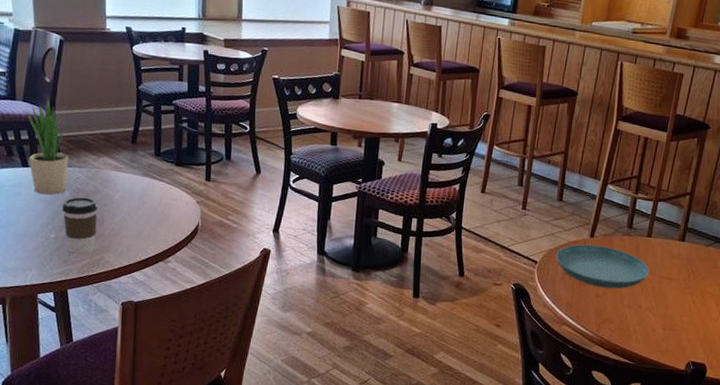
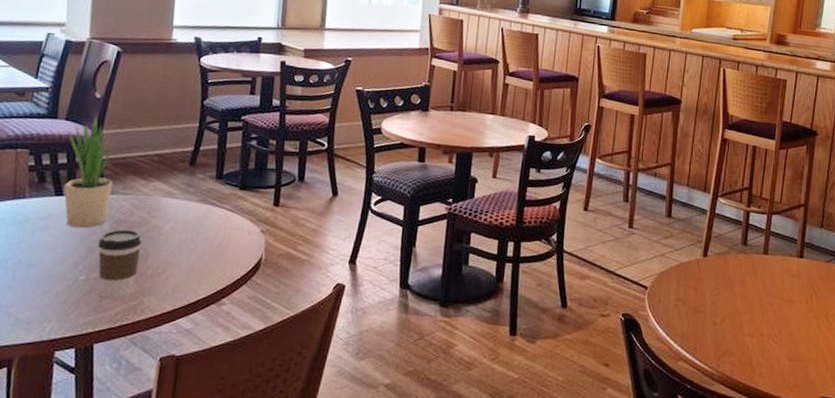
saucer: present [556,244,650,289] -> none [667,265,769,315]

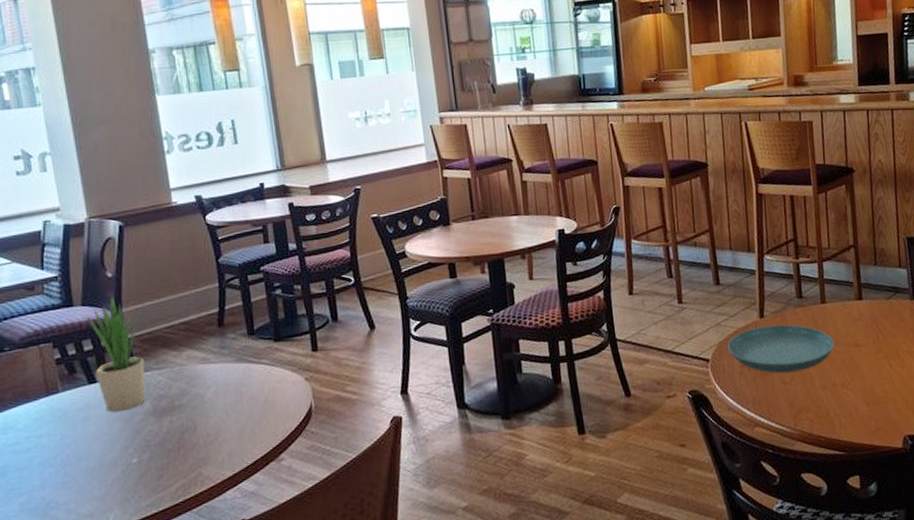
coffee cup: present [98,228,142,299] -> none [143,403,190,477]
saucer: none [667,265,769,315] -> present [727,324,835,373]

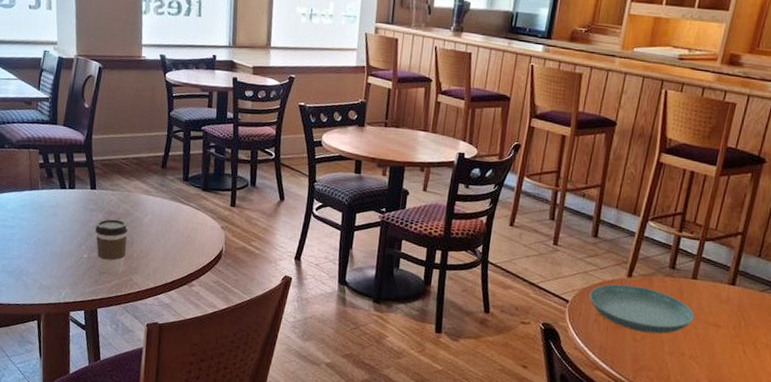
potted plant: present [86,292,146,413] -> none [65,120,103,217]
coffee cup: none [143,403,190,477] -> present [95,218,128,275]

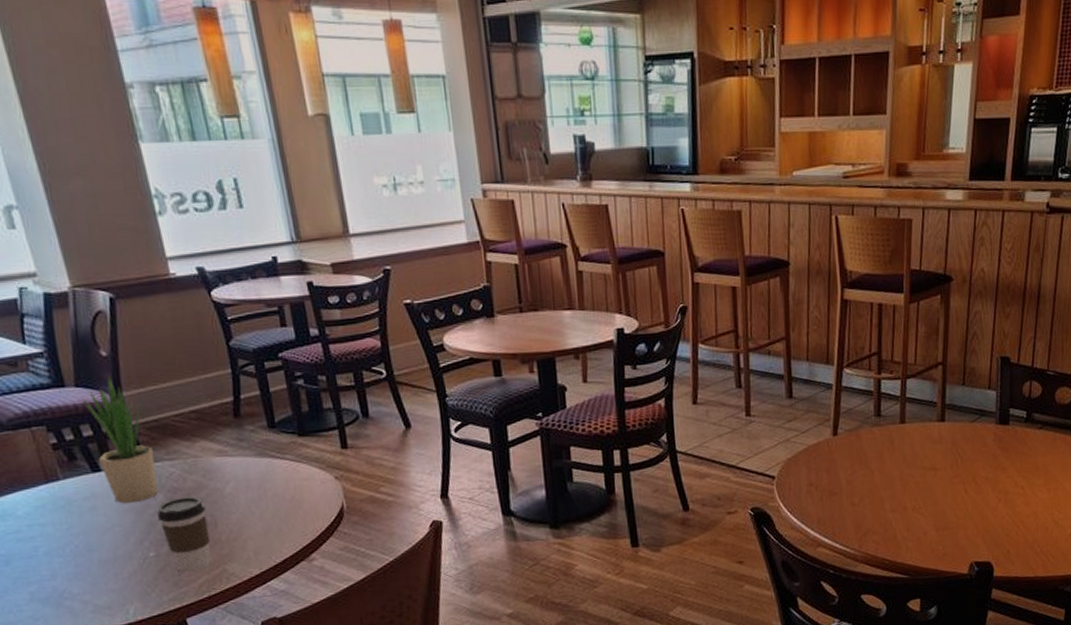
potted plant: none [65,120,103,217] -> present [81,373,159,504]
saucer: present [589,284,694,334] -> none [796,443,910,494]

